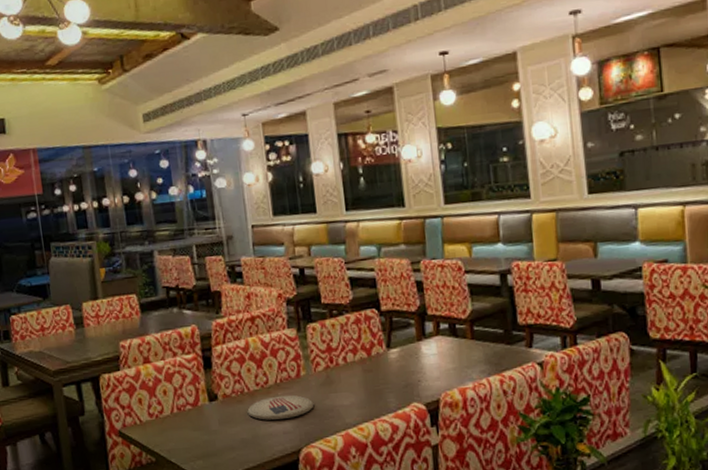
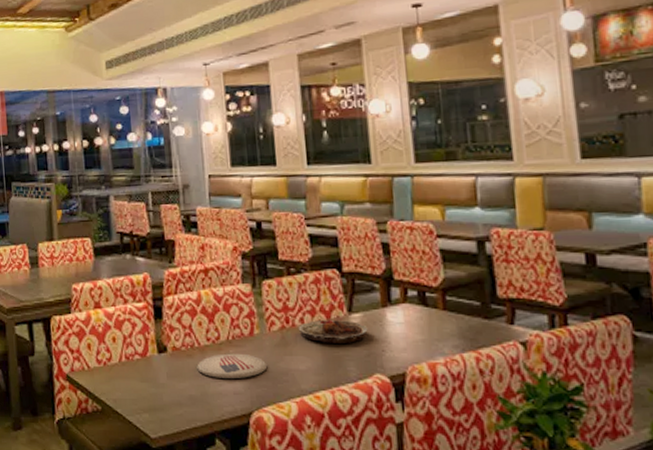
plate: none [341,355,405,379] -> present [298,319,368,343]

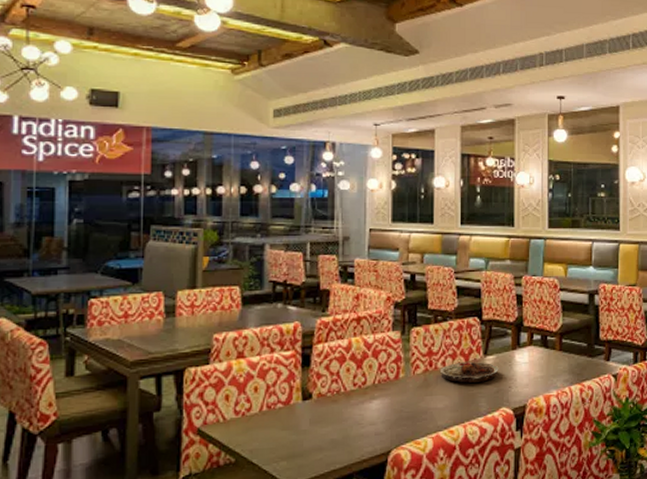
plate: present [197,353,268,380] -> none [341,396,409,422]

